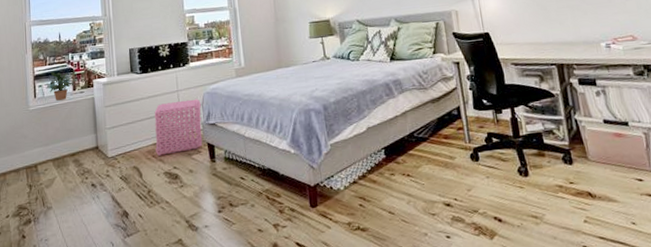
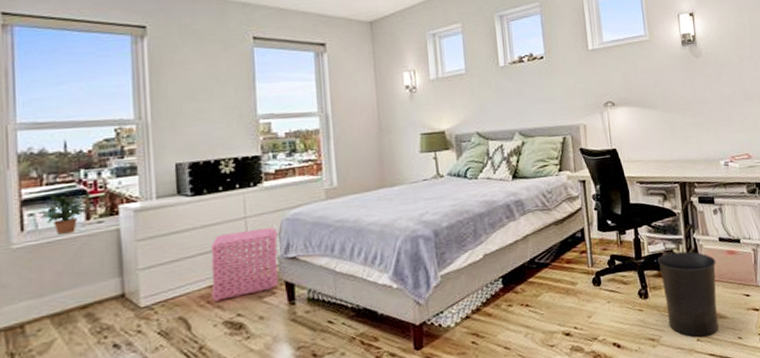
waste bin: none [537,132,608,219] -> present [658,251,719,337]

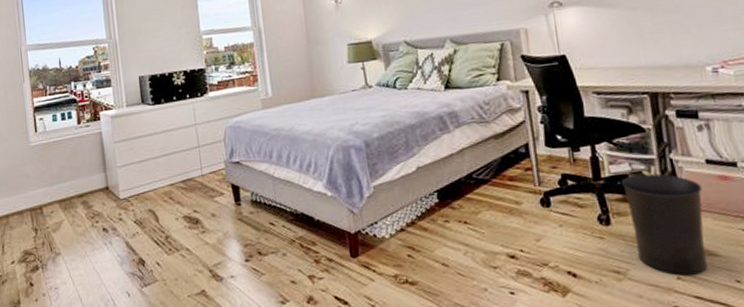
potted plant: present [38,195,95,236] -> none [45,103,83,137]
pouf: present [210,227,279,301] -> none [170,133,226,198]

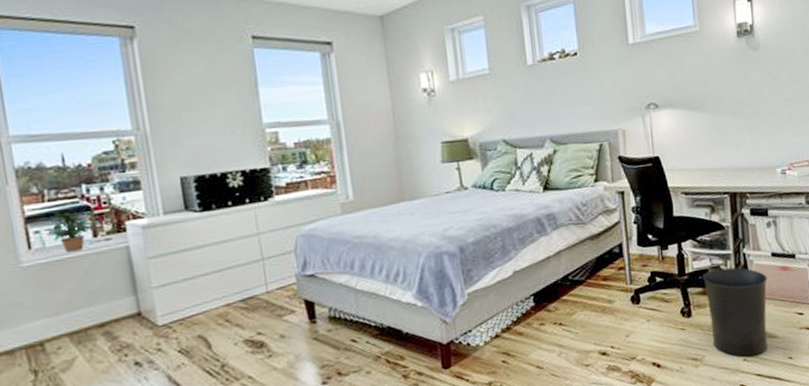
potted plant: none [45,103,83,137] -> present [43,211,101,254]

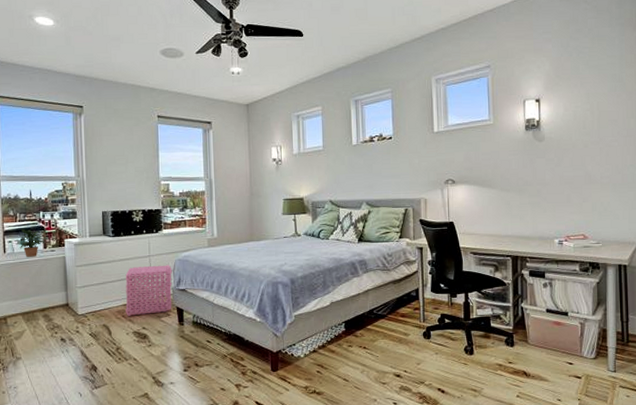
pouf: none [224,243,298,320] -> present [125,265,173,316]
waste bin: present [703,267,767,357] -> none [485,317,542,394]

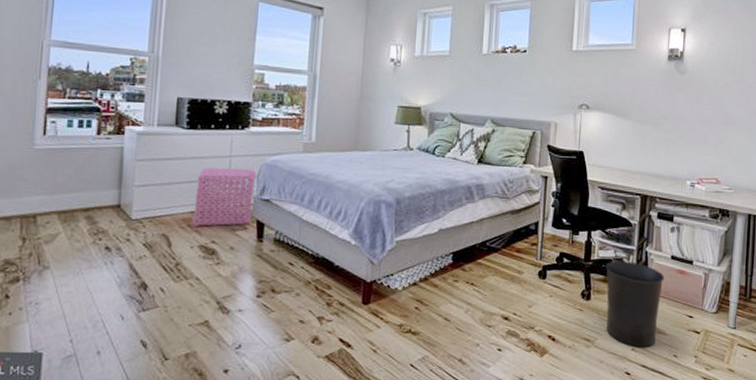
potted plant: present [14,229,49,258] -> none [59,108,106,145]
waste bin: none [485,317,542,394] -> present [606,261,665,348]

